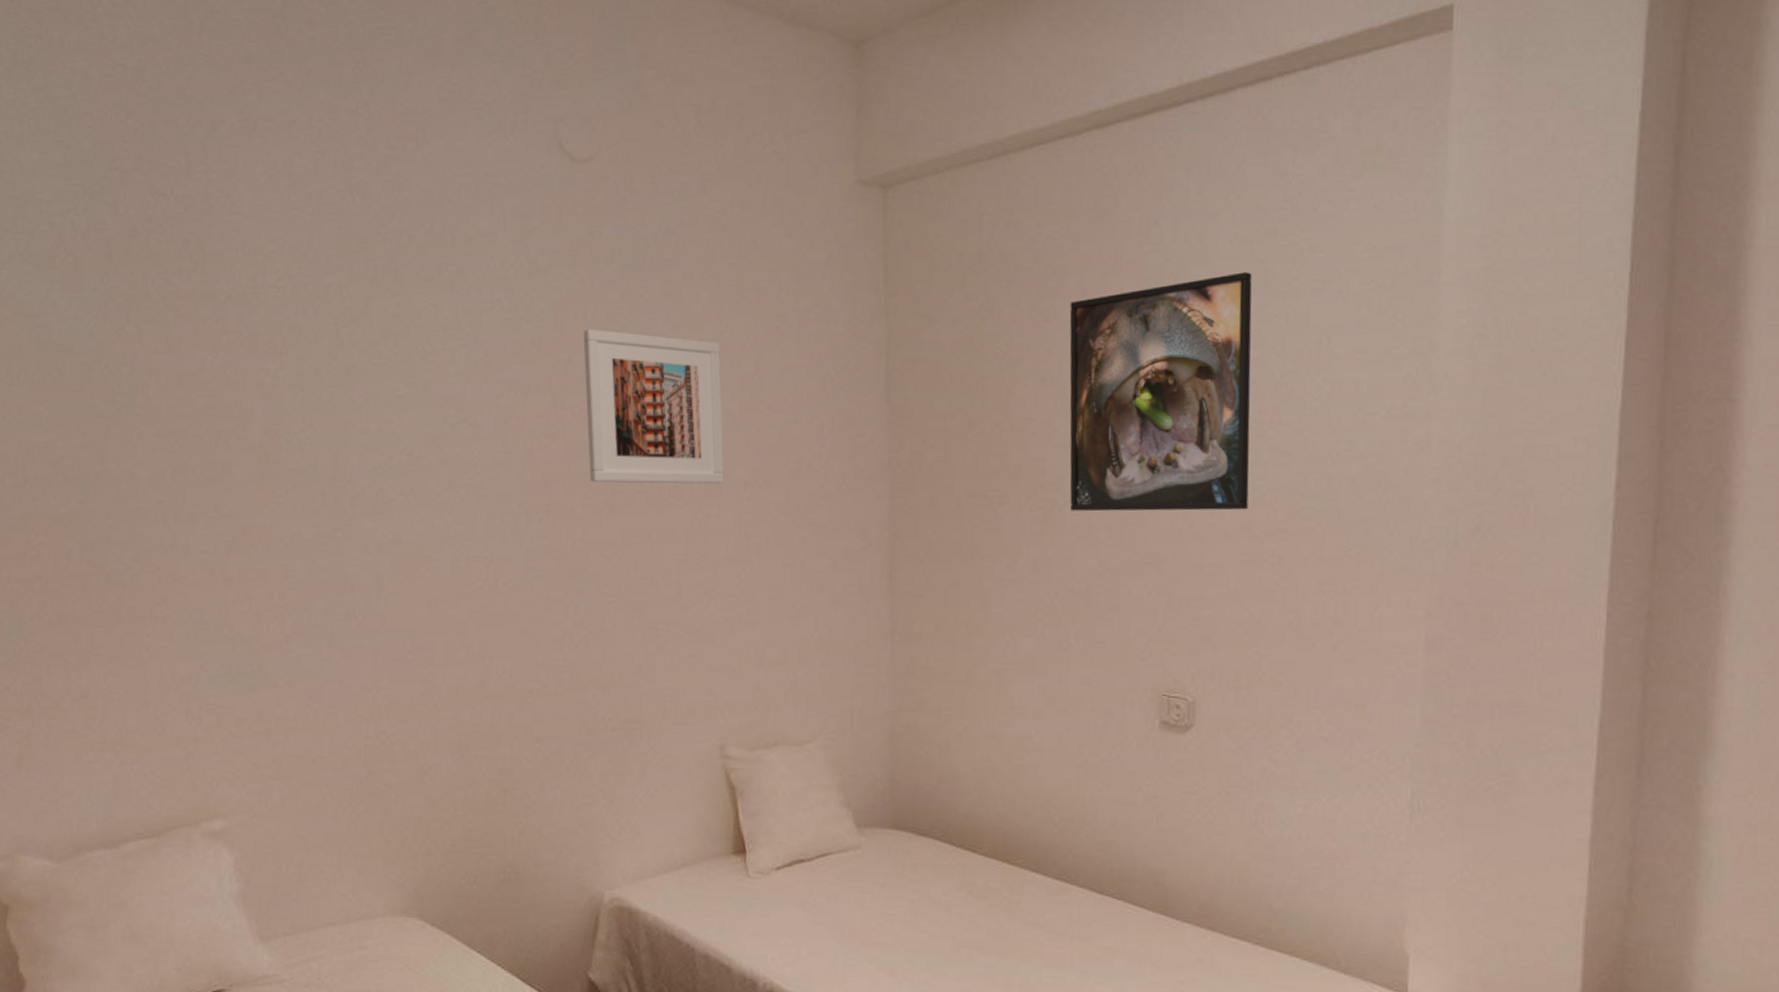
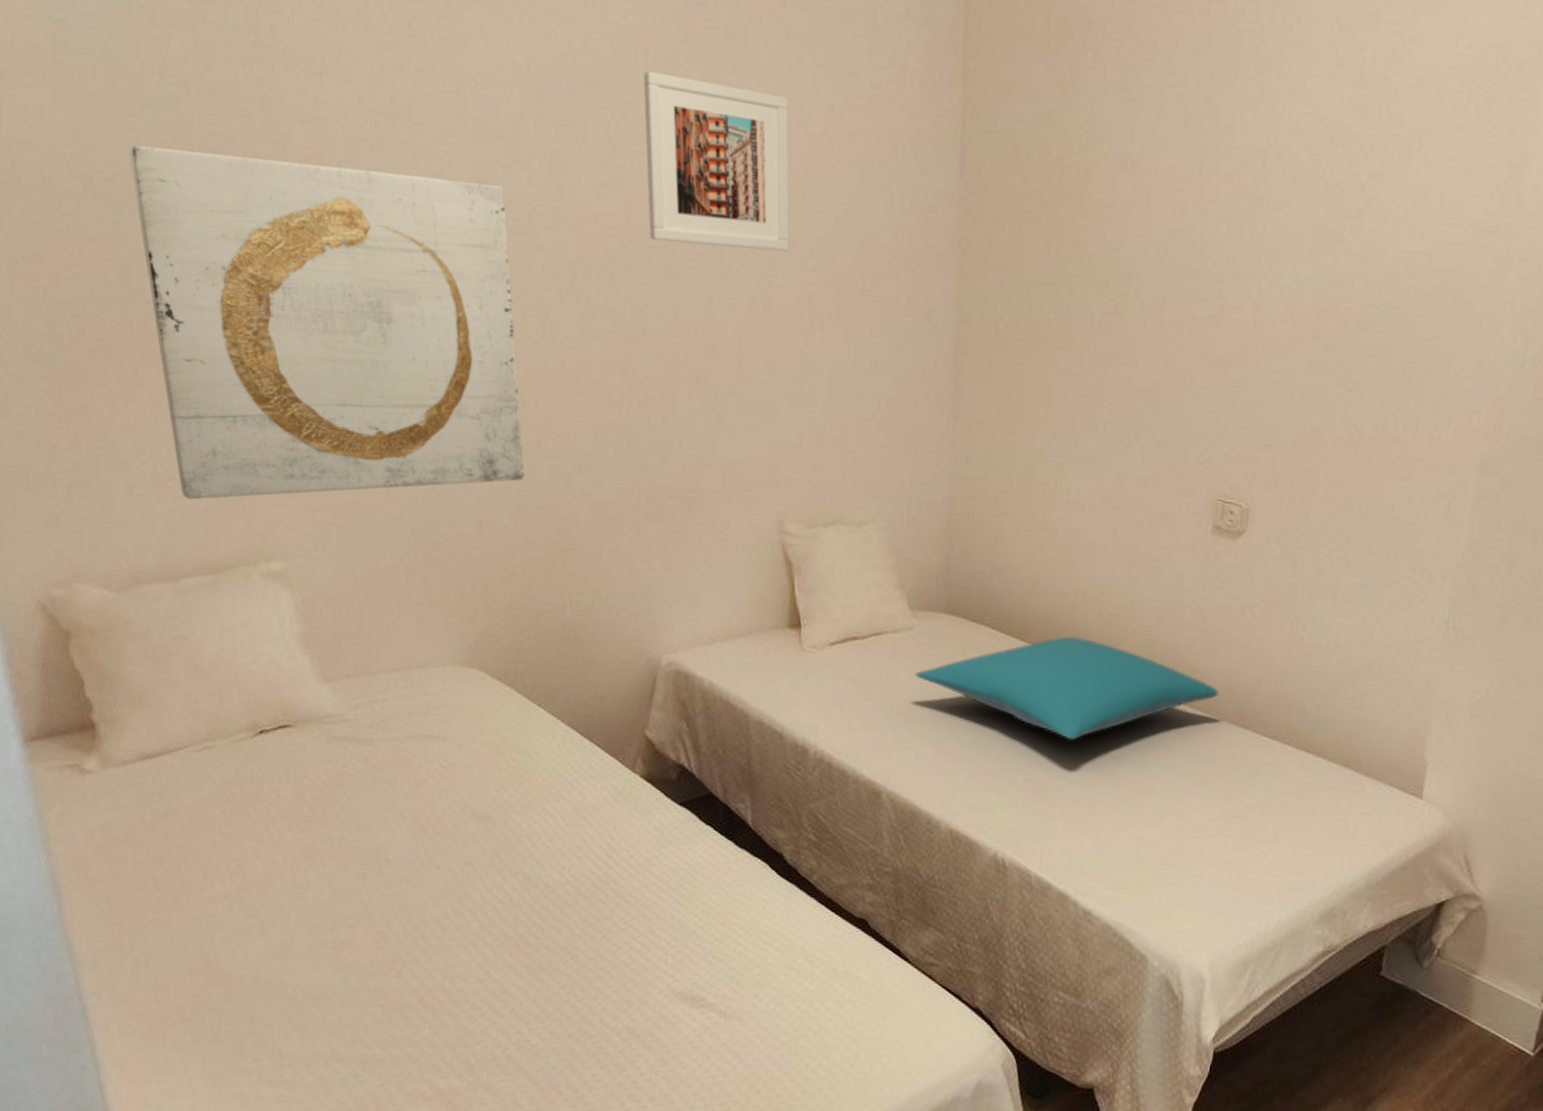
wall art: none [98,431,467,763] -> present [129,145,525,500]
pillow: none [865,844,1182,955] -> present [915,636,1219,741]
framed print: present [1069,272,1252,512] -> none [1140,61,1349,318]

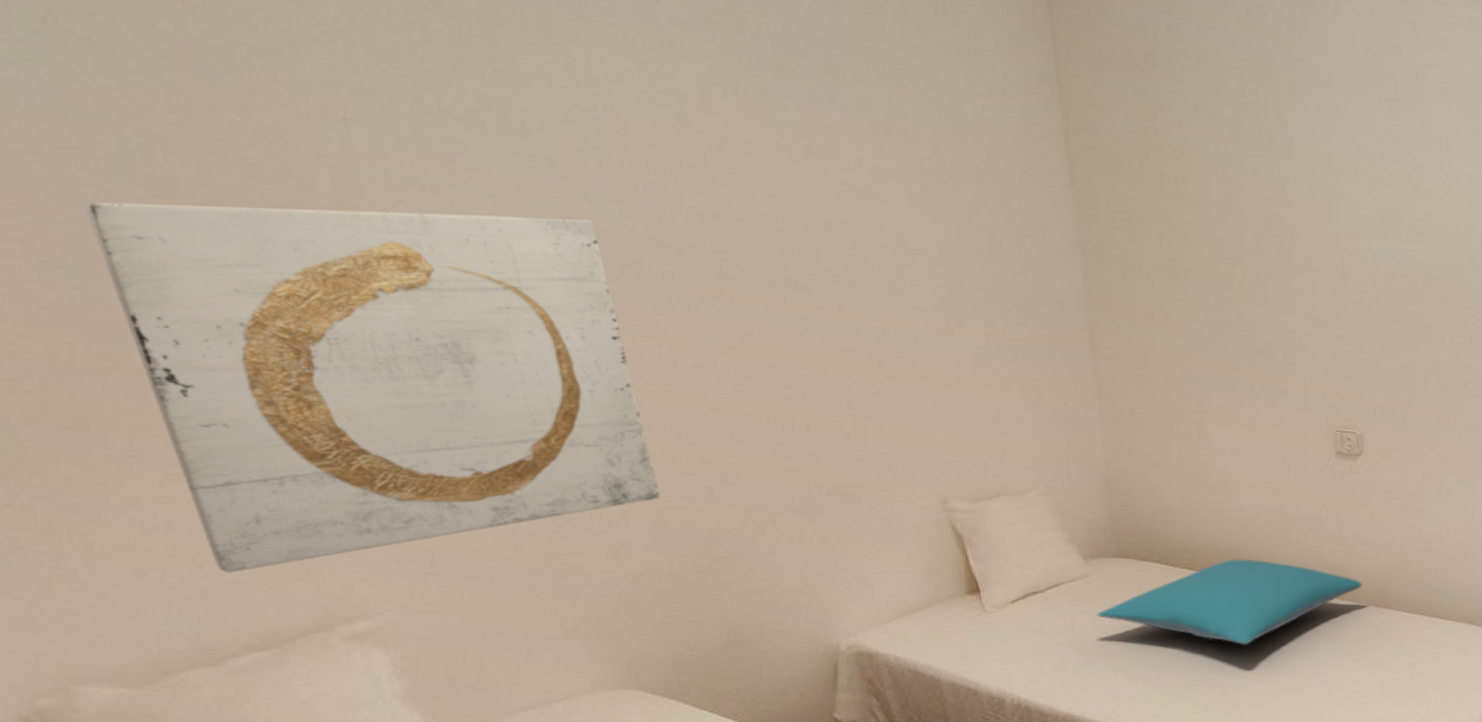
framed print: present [643,70,790,252] -> none [736,105,914,262]

